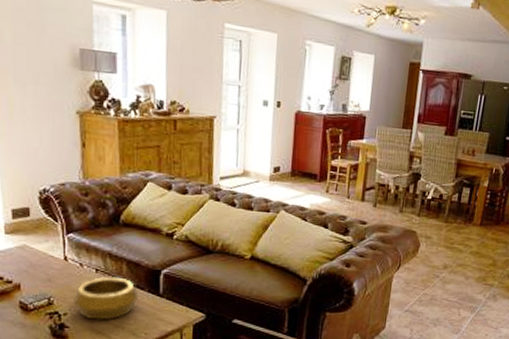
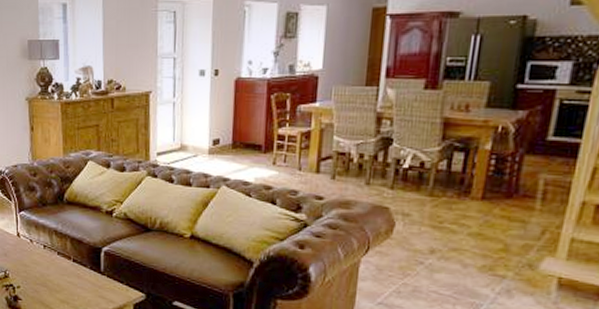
decorative bowl: present [74,276,139,321] -> none [25,252,82,295]

